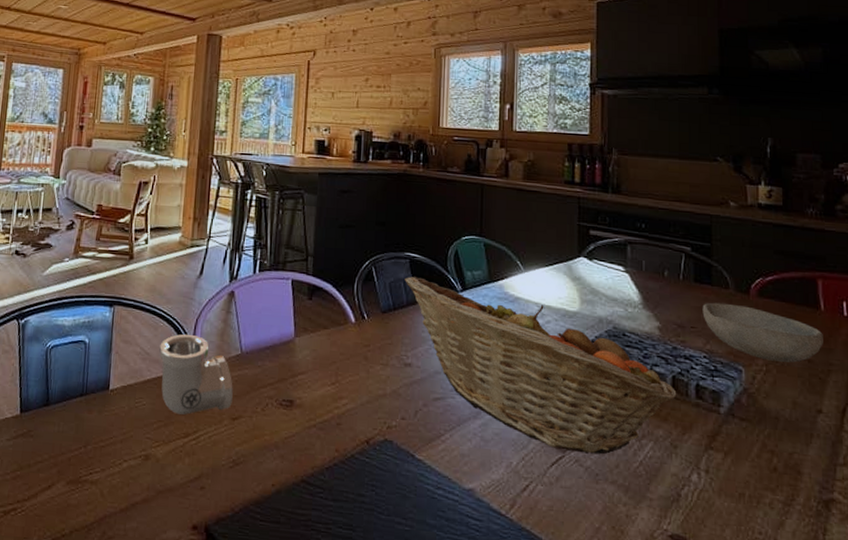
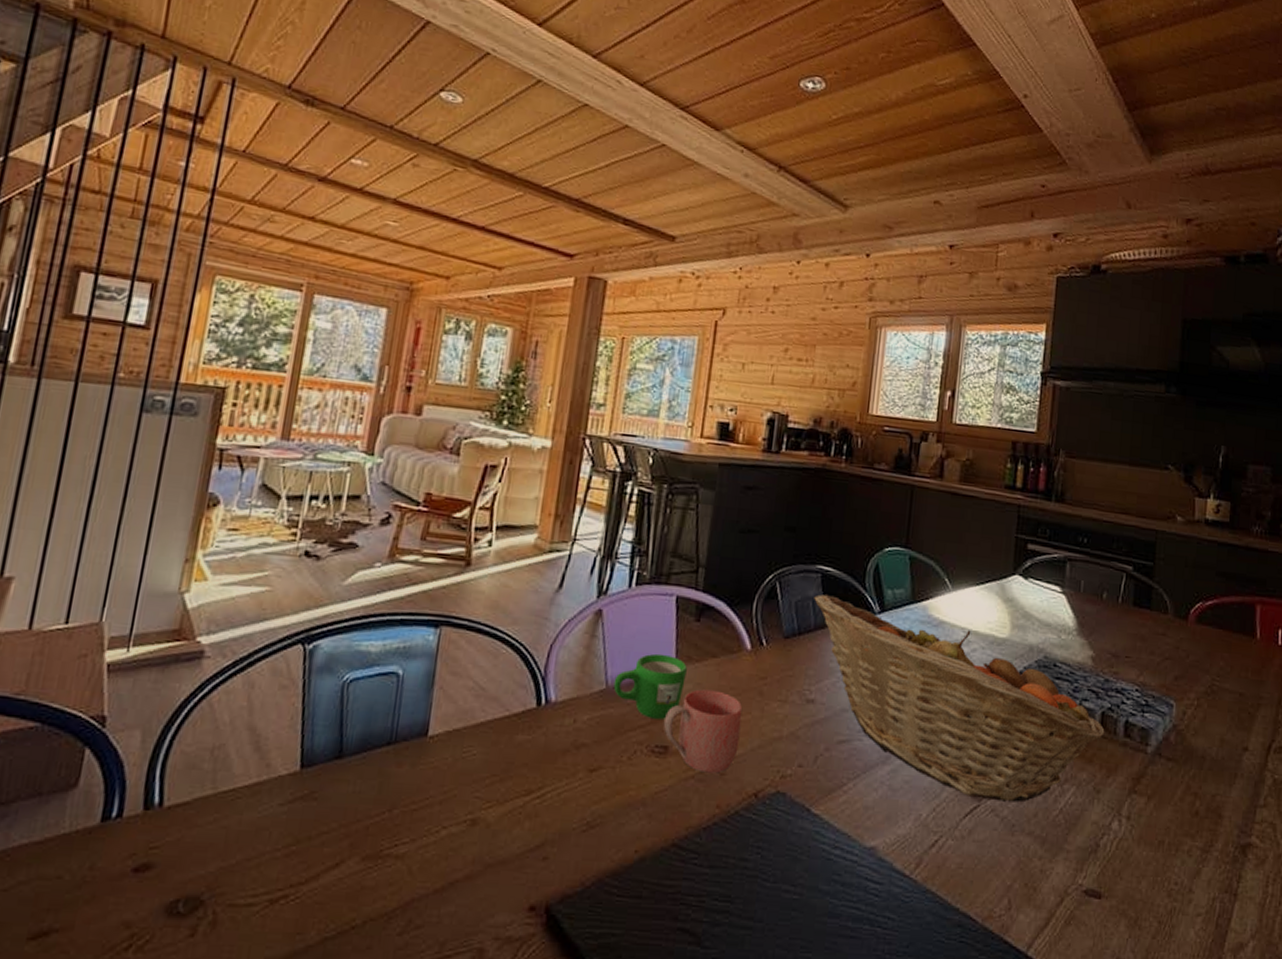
pipe fitting: present [159,334,233,415] -> none [498,663,593,767]
mug: none [247,325,304,379] -> present [613,653,687,719]
mug: none [289,354,352,423] -> present [664,689,743,774]
bowl: present [702,302,823,363] -> none [1138,629,1256,697]

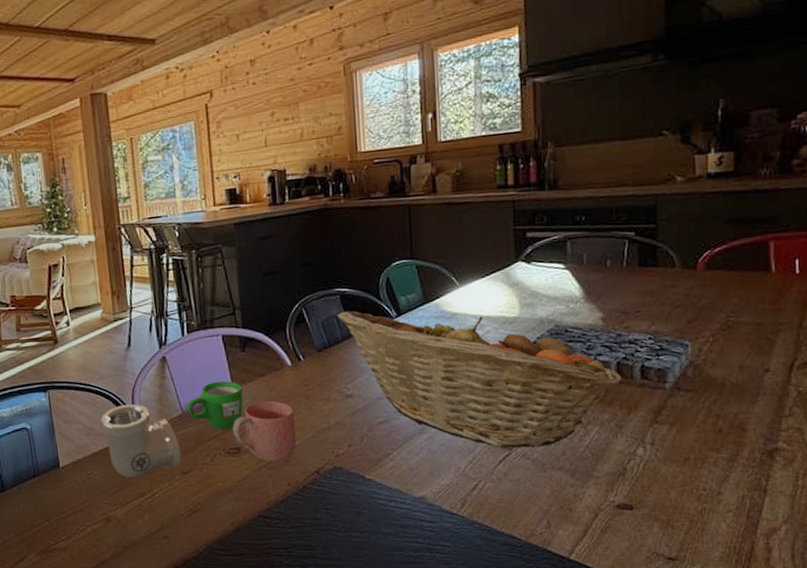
pipe fitting: none [498,663,593,767] -> present [101,403,181,478]

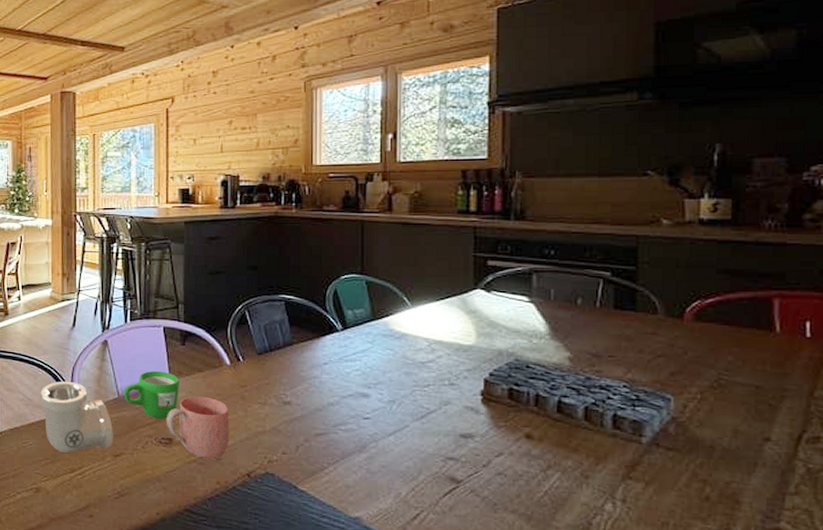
fruit basket: present [337,310,622,448] -> none [280,318,590,485]

